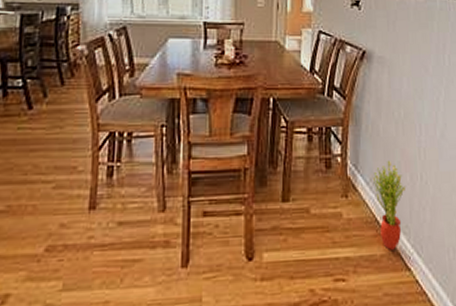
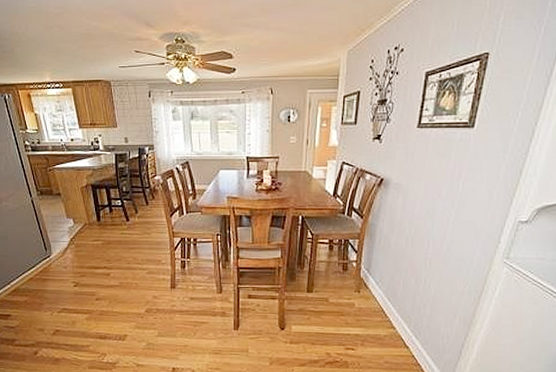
potted plant: present [372,161,405,250] -> none [381,268,410,332]

